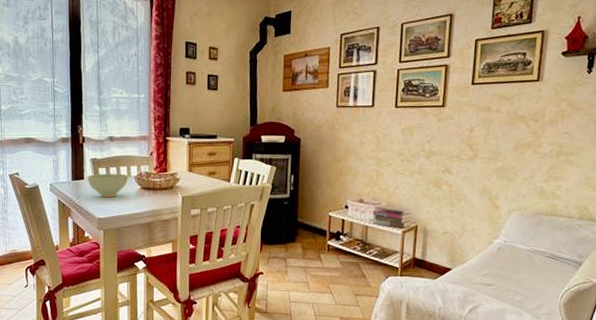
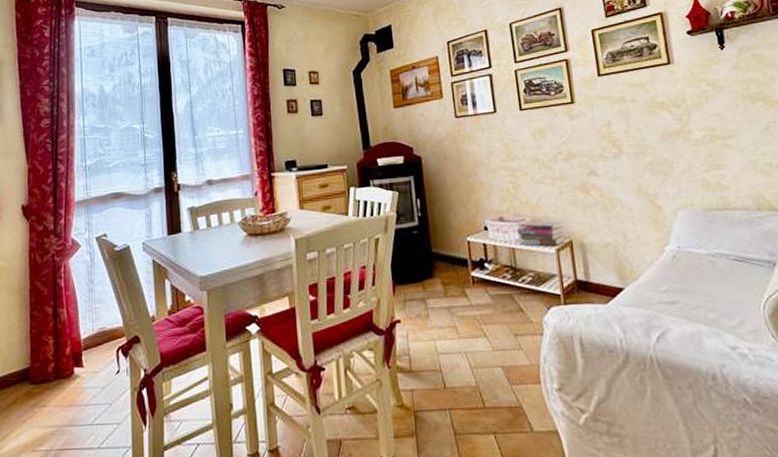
bowl: present [87,173,129,198] -> none [184,220,233,252]

